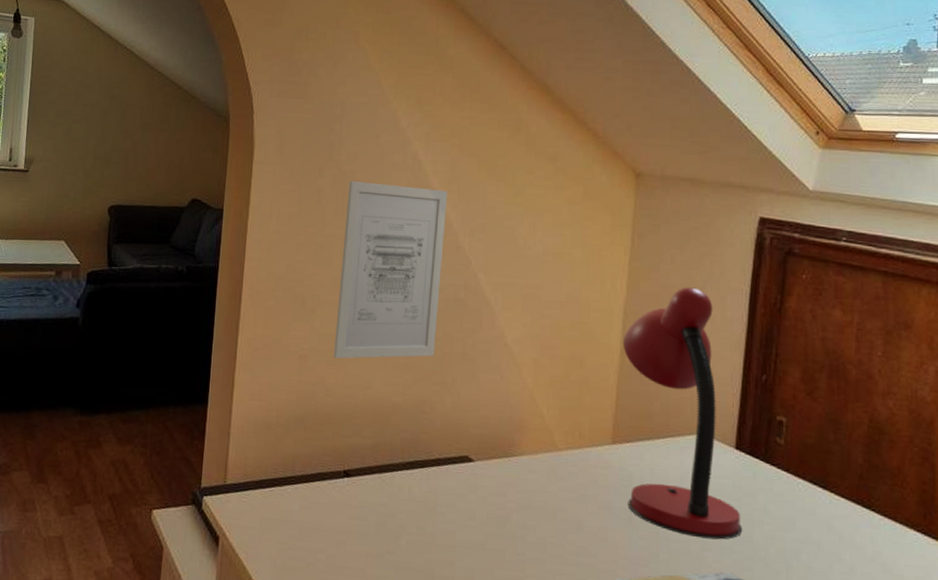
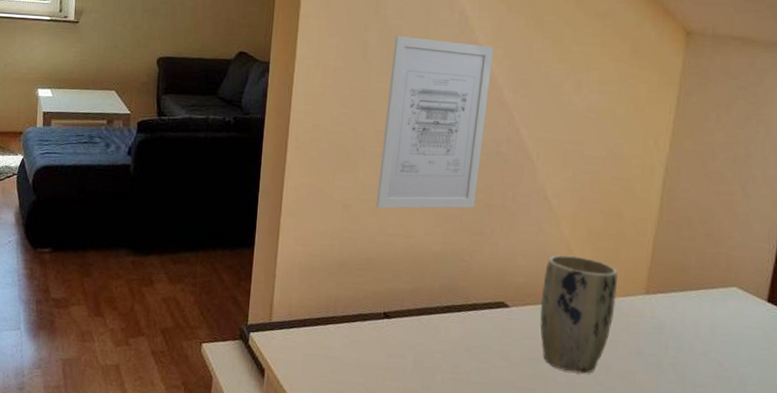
plant pot: none [505,404,583,533] -> present [540,255,618,374]
desk lamp: present [623,287,743,540] -> none [657,145,769,386]

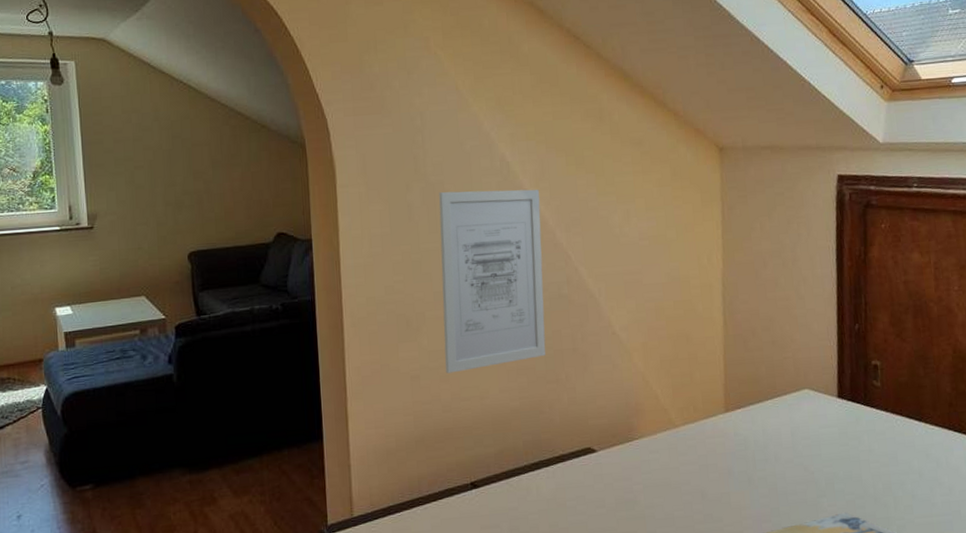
plant pot: present [540,255,618,374] -> none [625,386,699,507]

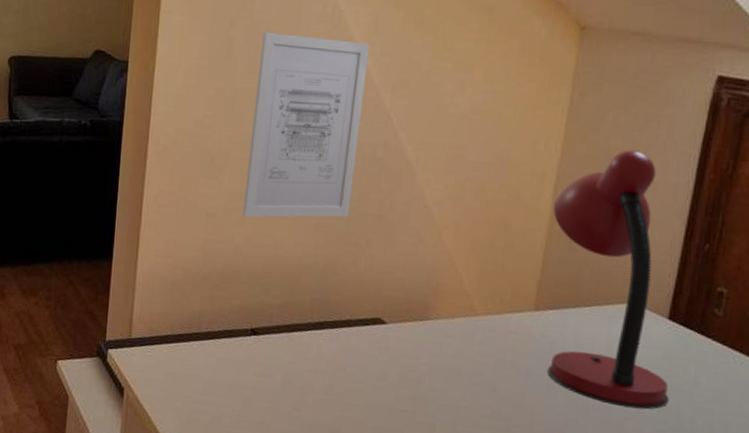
desk lamp: none [725,251,852,487] -> present [547,150,669,410]

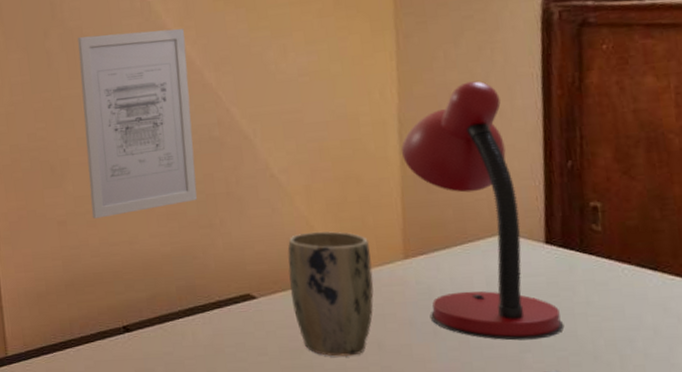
plant pot: none [419,268,504,396] -> present [287,231,374,357]

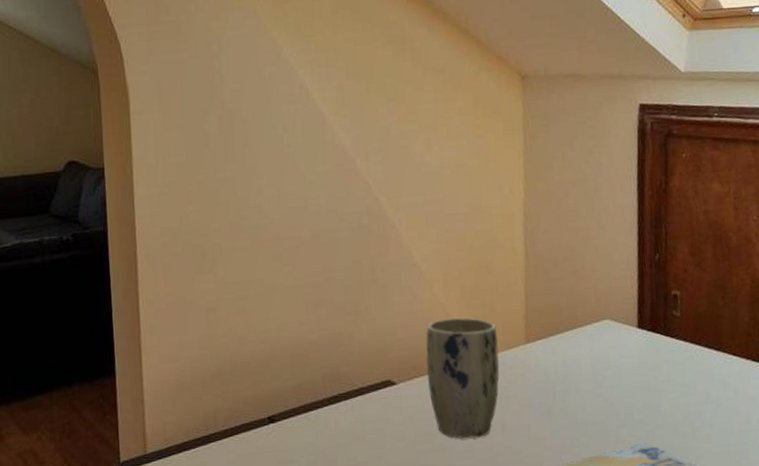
wall art: present [77,28,198,219] -> none [236,117,346,306]
desk lamp: present [401,81,565,341] -> none [526,180,652,417]

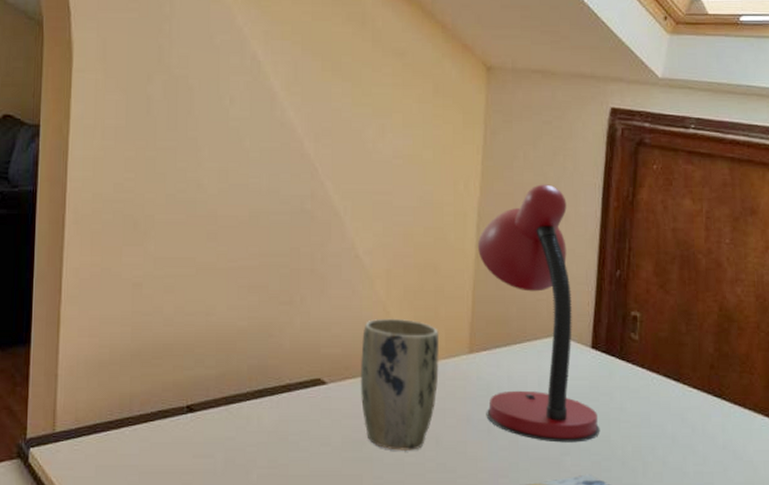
desk lamp: none [526,180,652,417] -> present [478,184,600,443]

